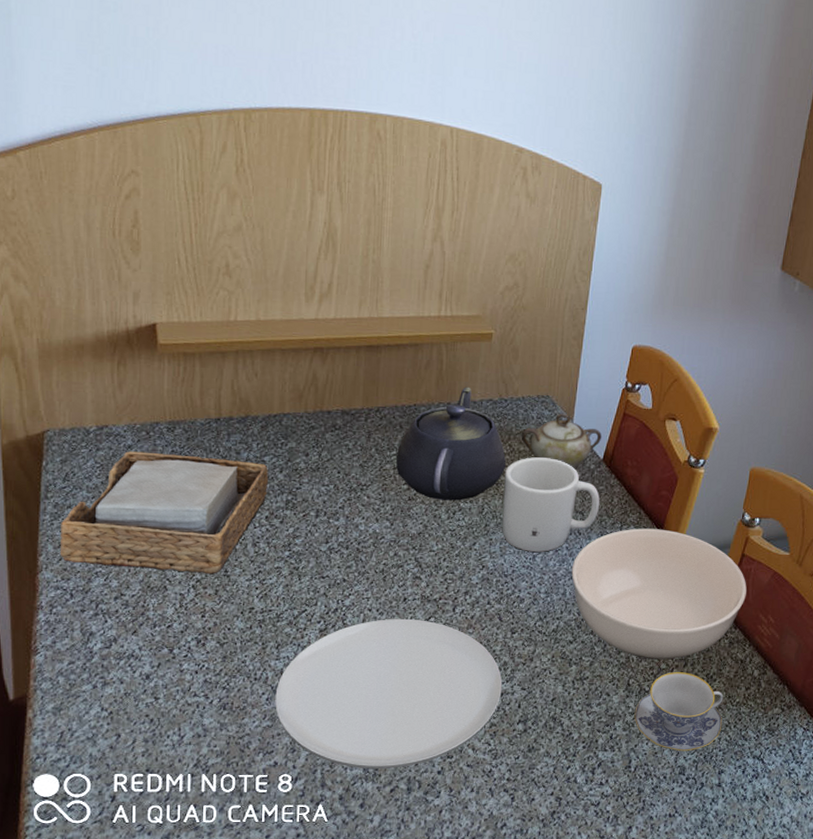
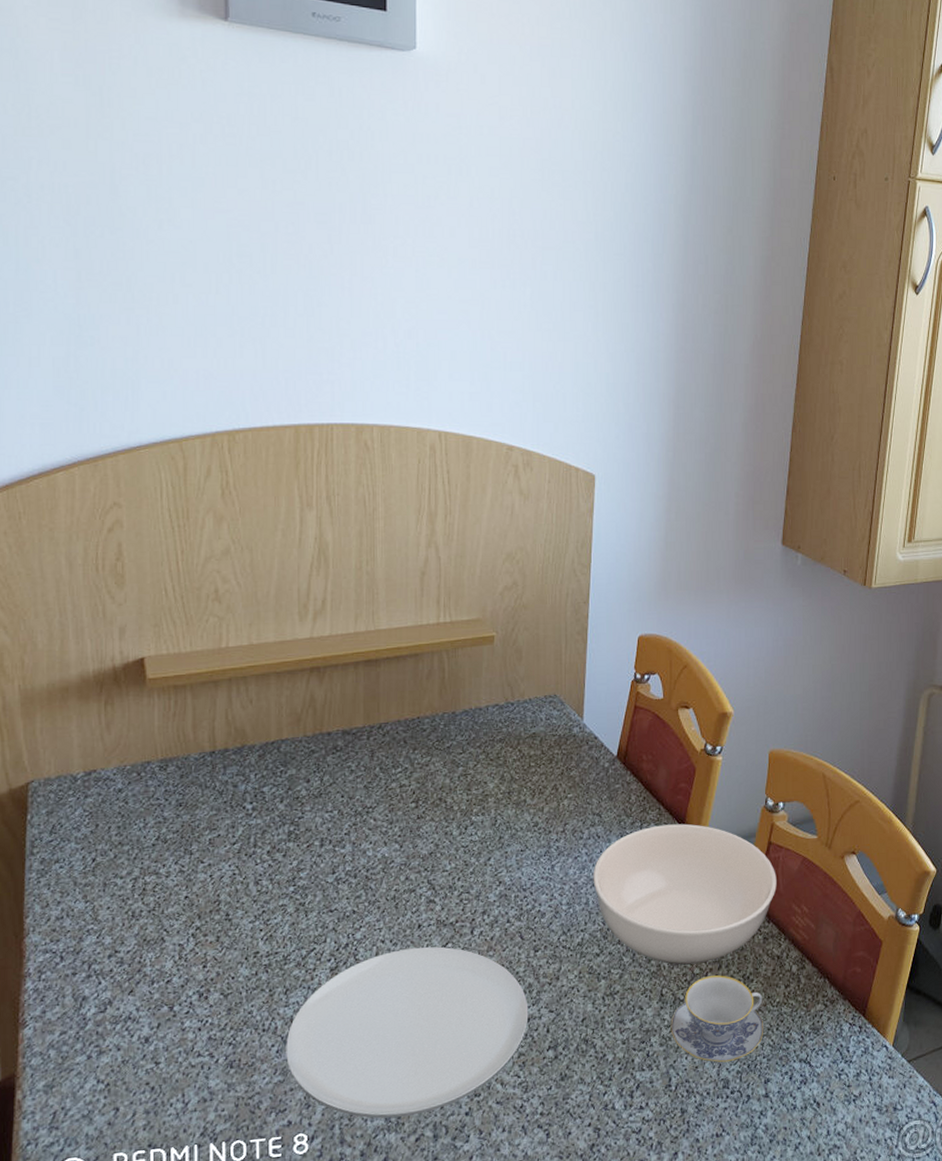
napkin holder: present [59,451,269,575] -> none [47,793,269,922]
teapot: present [396,386,506,501] -> none [402,693,516,816]
mug: present [502,457,600,553] -> none [516,760,618,863]
sugar bowl: present [522,413,602,470] -> none [531,712,615,770]

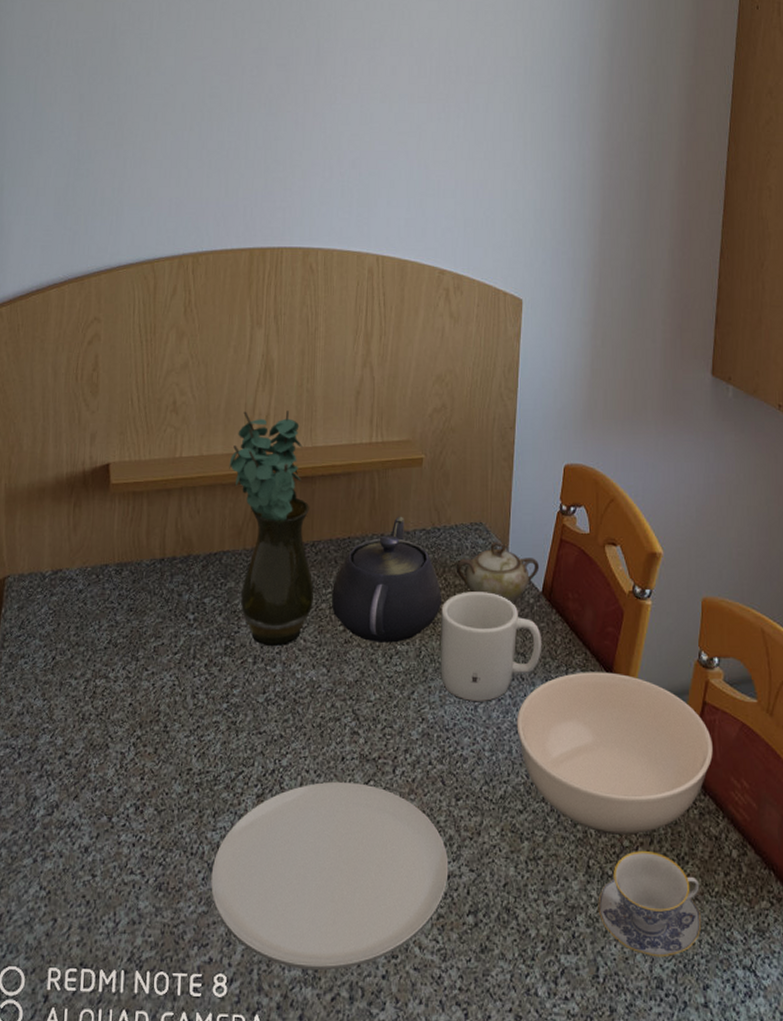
vase: none [283,594,382,829] -> present [229,411,313,647]
teapot: none [402,693,516,816] -> present [332,516,441,643]
mug: none [516,760,618,863] -> present [440,591,542,703]
sugar bowl: none [531,712,615,770] -> present [457,541,540,605]

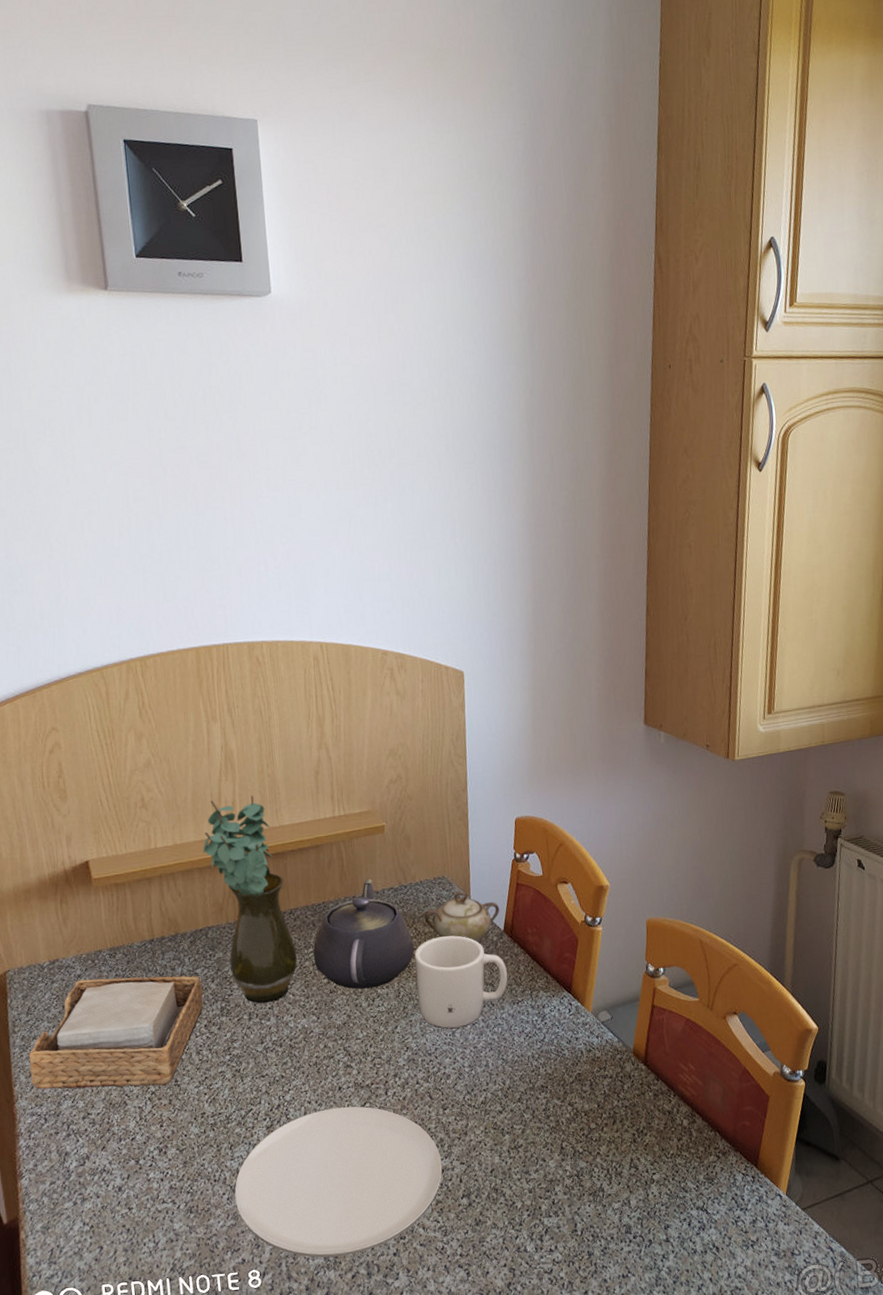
napkin holder: none [11,596,209,730] -> present [29,976,204,1089]
bowl: present [517,672,713,835] -> none [490,990,663,1121]
teacup: present [598,851,701,958] -> none [572,1129,660,1210]

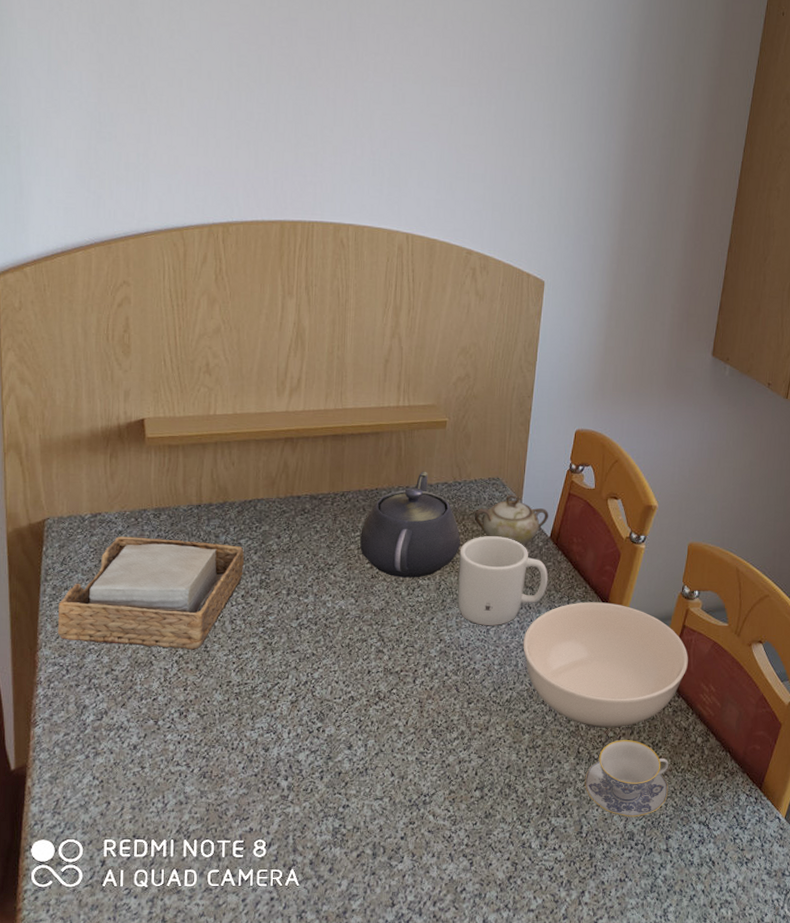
vase: present [203,796,297,1004] -> none [262,375,343,581]
plate: present [234,1106,443,1258] -> none [250,690,460,835]
bowl: none [490,990,663,1121] -> present [523,602,688,728]
teacup: none [572,1129,660,1210] -> present [584,740,669,817]

